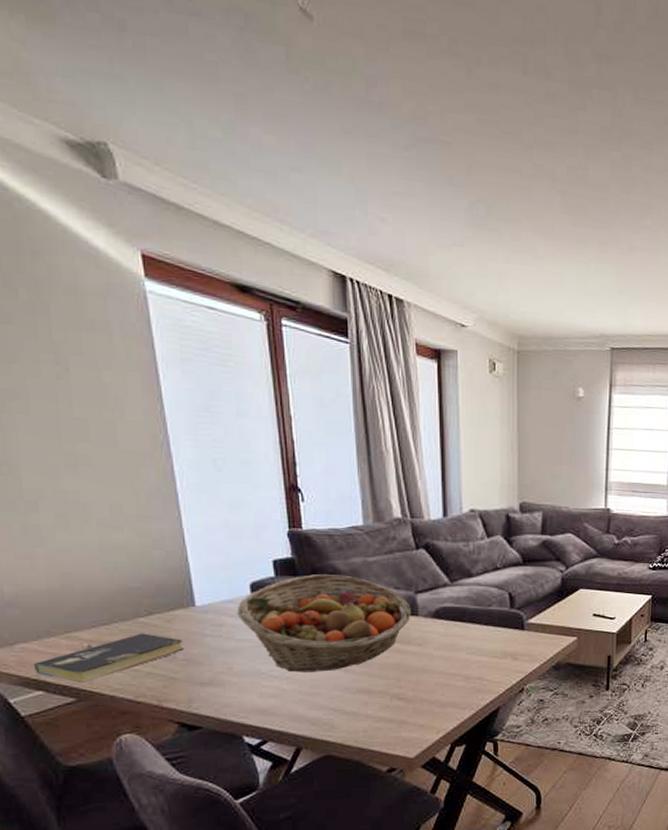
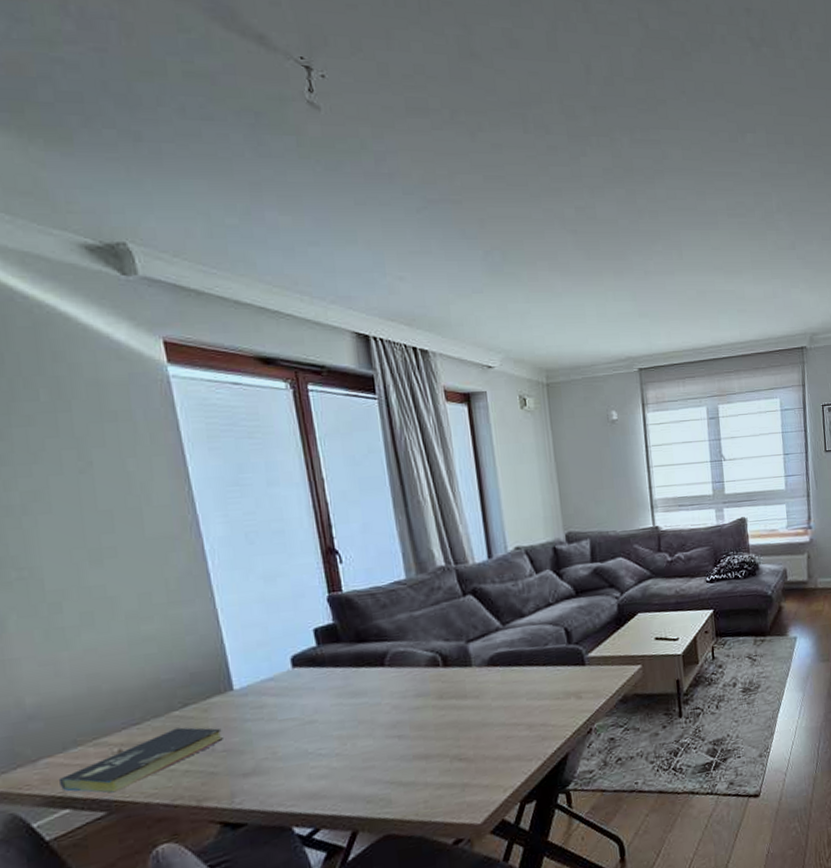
fruit basket: present [236,574,411,672] -> none [278,634,464,747]

